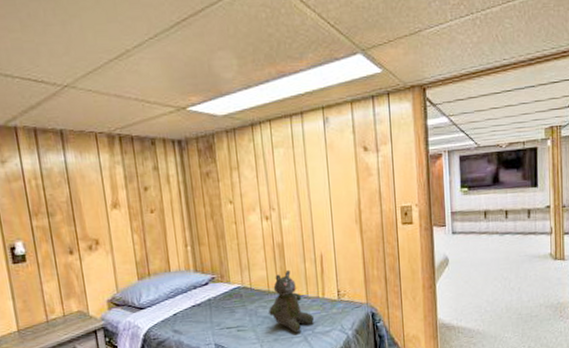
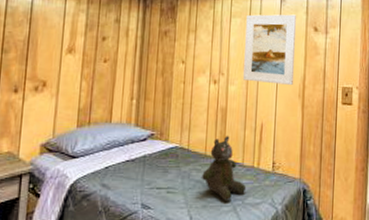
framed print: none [288,135,349,213] -> present [243,14,297,86]

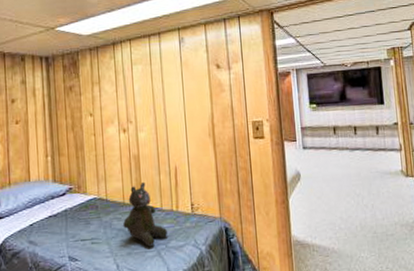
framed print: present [243,14,297,86] -> none [146,54,203,126]

